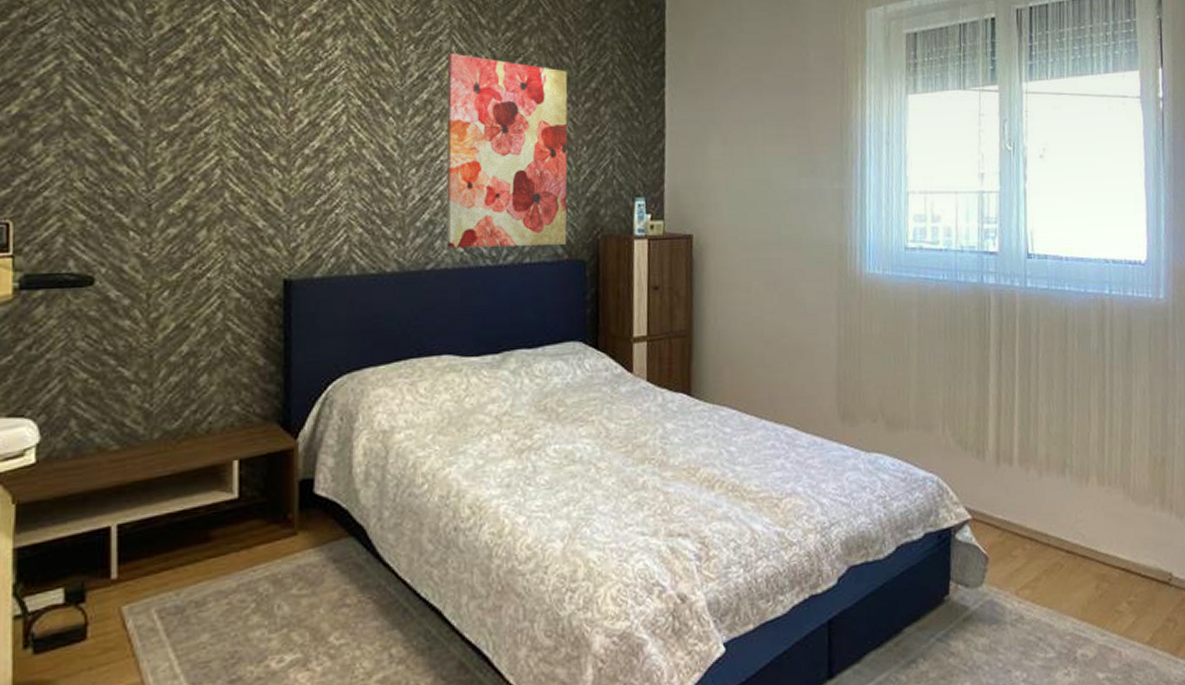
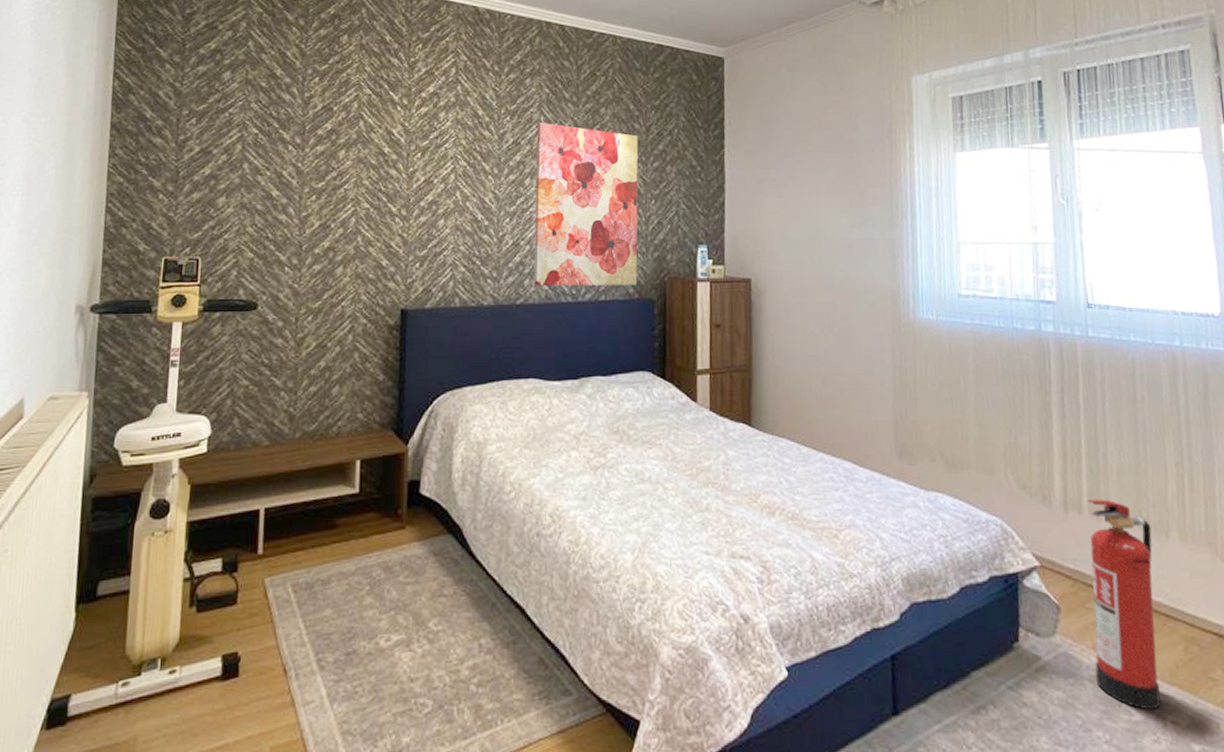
fire extinguisher: none [1017,449,1074,647] -> present [1087,499,1161,710]

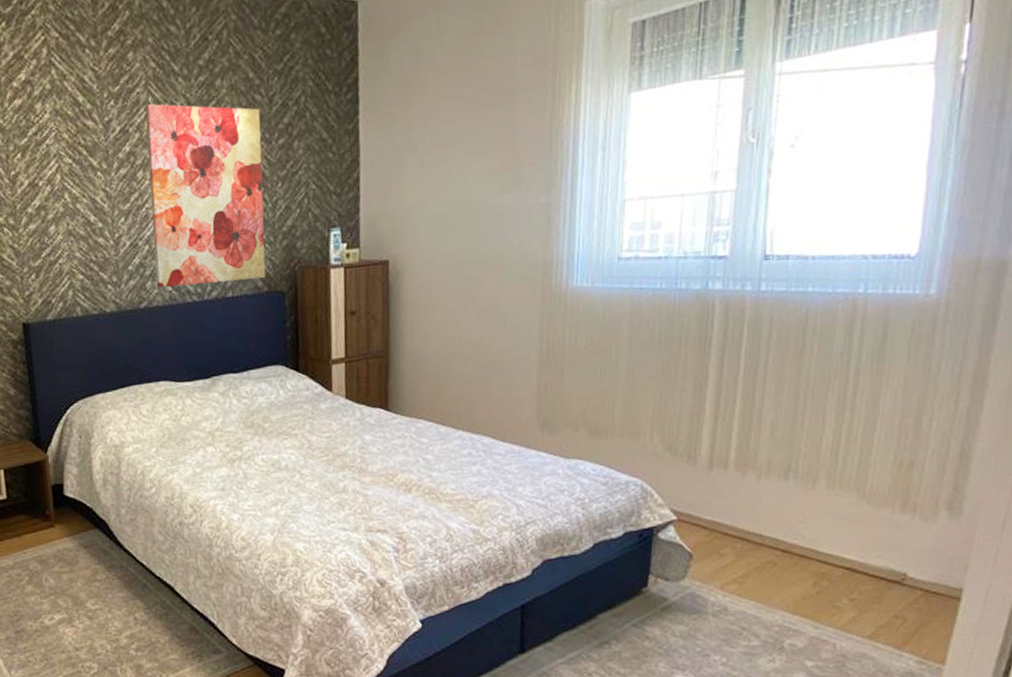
fire extinguisher: present [1087,499,1161,710] -> none [719,454,798,636]

